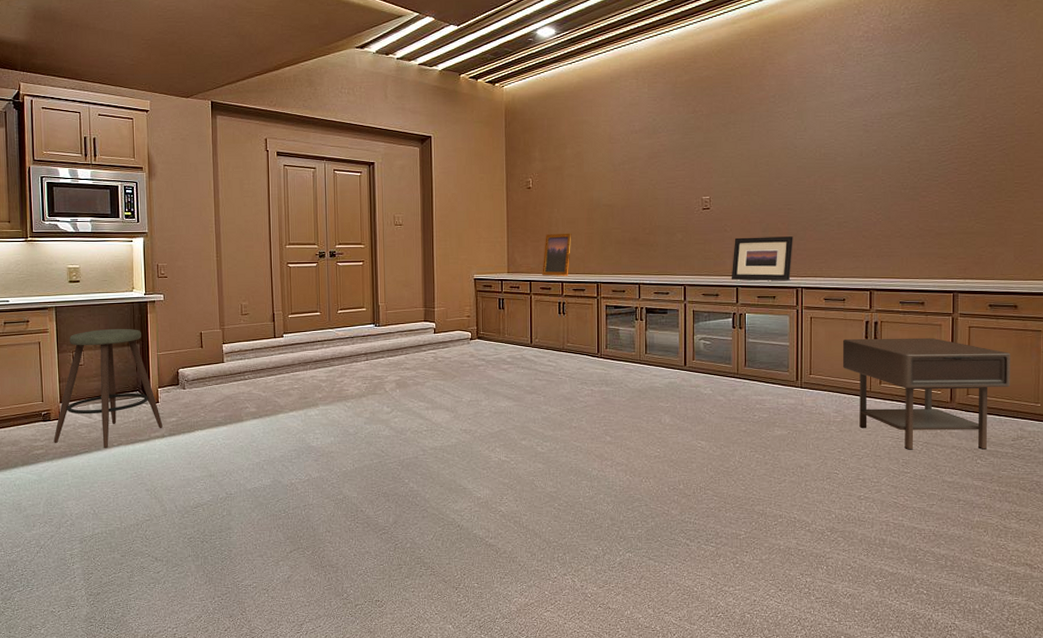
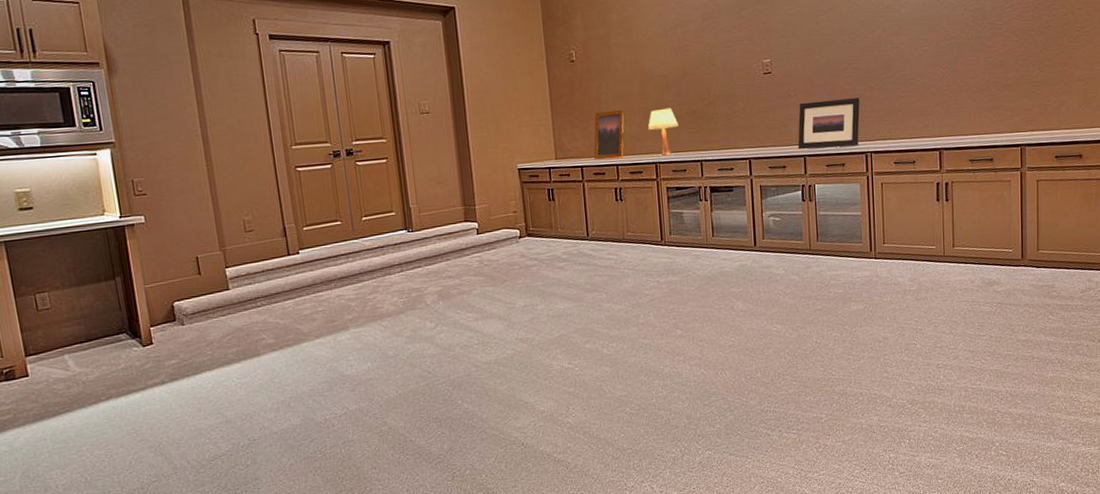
bar stool: present [53,328,163,449] -> none [22,260,162,405]
table lamp: none [592,233,621,277] -> present [647,107,680,157]
side table: present [842,337,1011,450] -> none [914,194,1078,313]

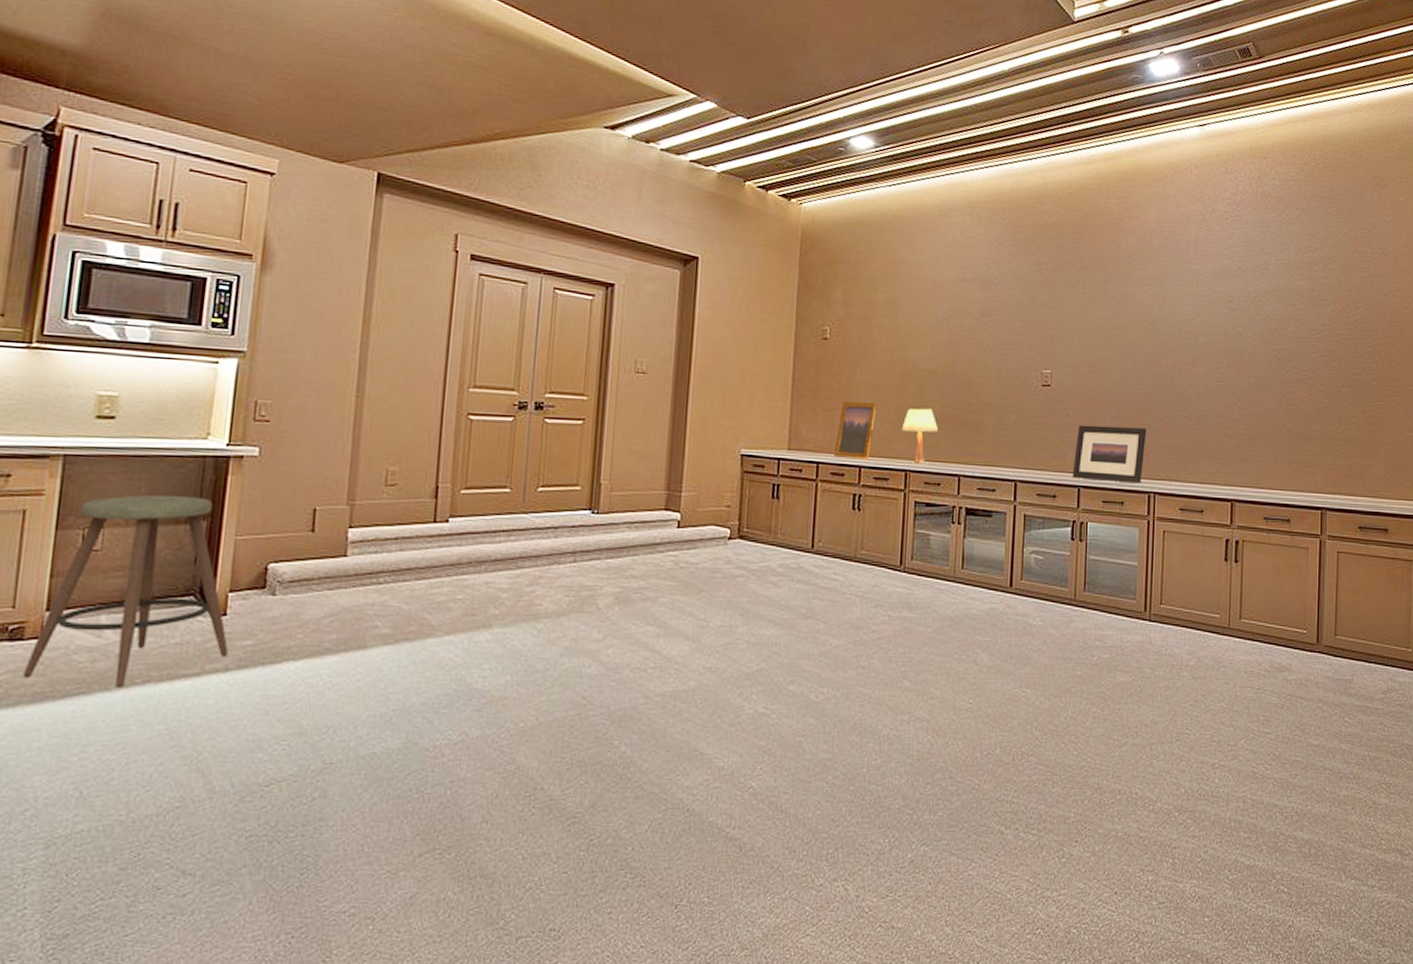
bar stool: none [22,260,162,405] -> present [23,494,229,689]

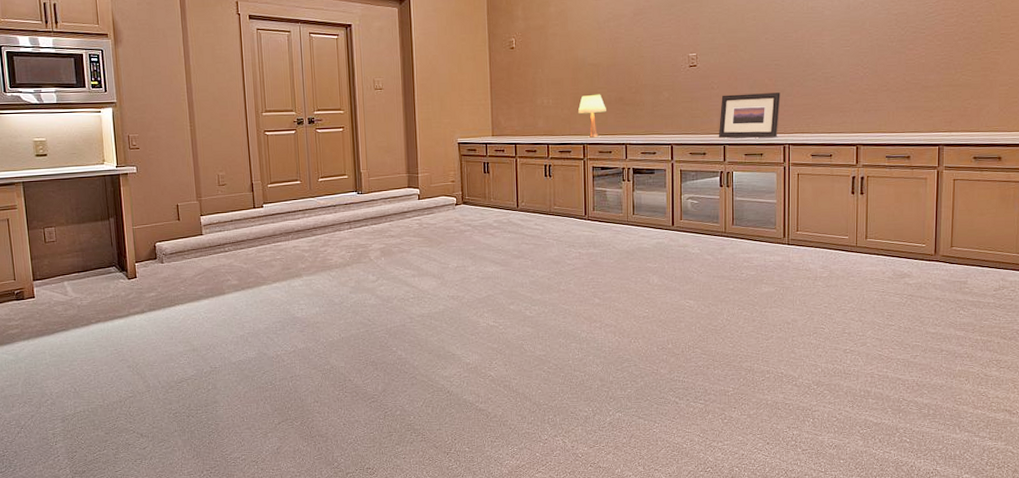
bar stool: present [23,494,229,689] -> none [28,202,142,326]
picture frame: present [834,401,877,459] -> none [527,93,557,139]

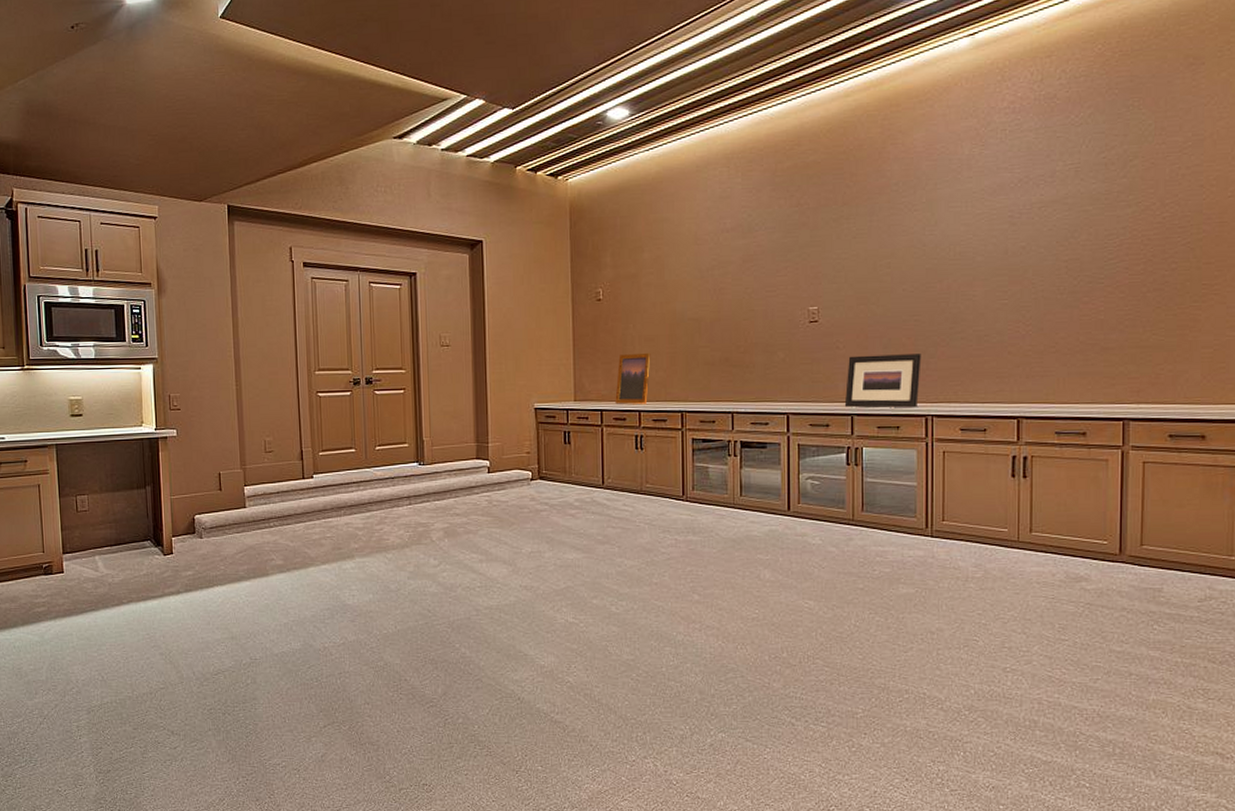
picture frame: none [527,93,557,139] -> present [615,352,651,404]
table lamp: present [577,93,607,138] -> none [675,352,710,405]

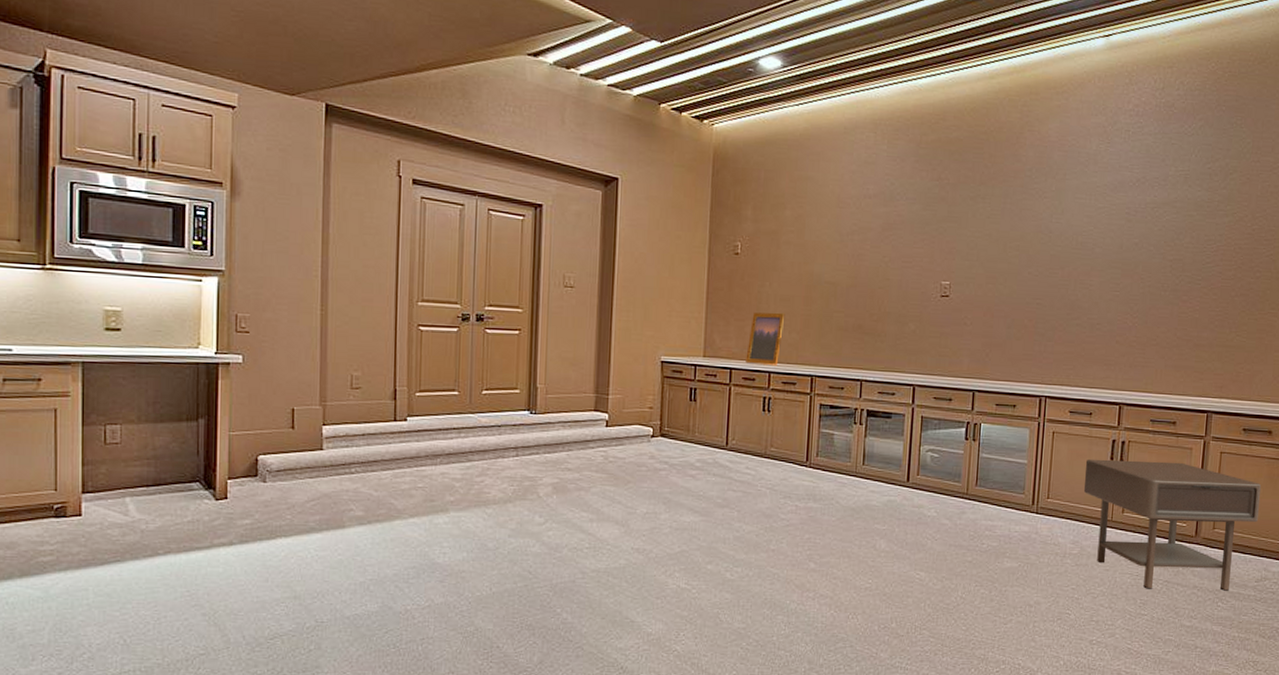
picture frame: present [844,354,921,408] -> none [967,333,1041,388]
side table: none [983,475,1198,613] -> present [1083,459,1262,591]

